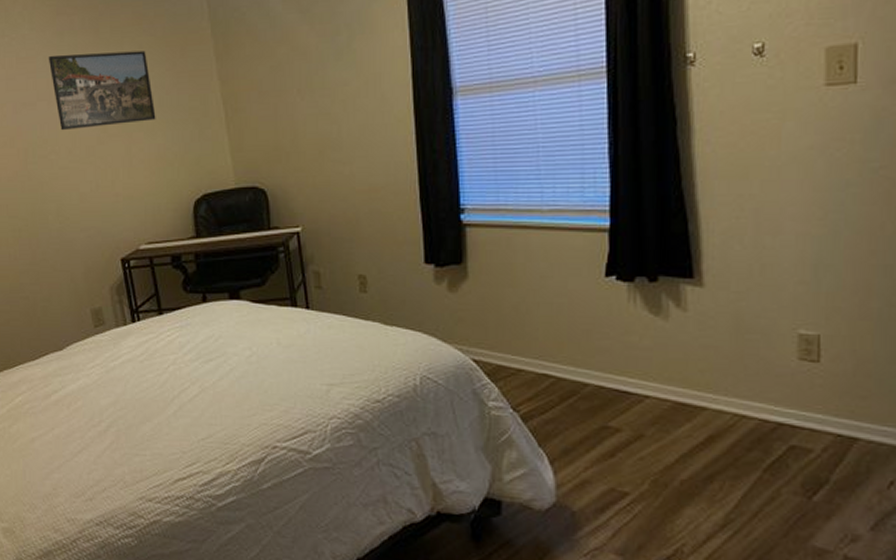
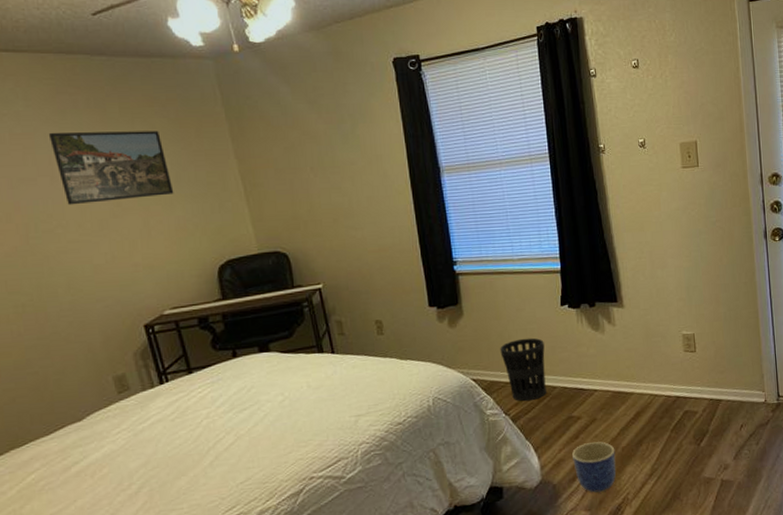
wastebasket: none [513,315,576,397] -> present [500,338,546,401]
planter: none [603,465,669,535] -> present [572,441,617,493]

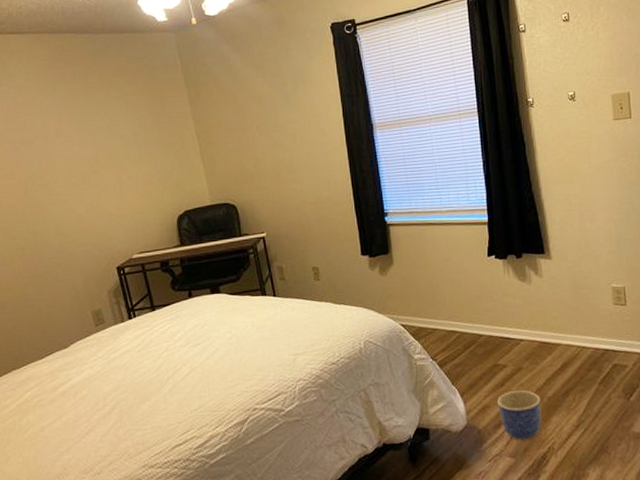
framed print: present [48,130,174,205] -> none [43,97,142,163]
wastebasket: present [500,338,546,401] -> none [428,287,473,347]

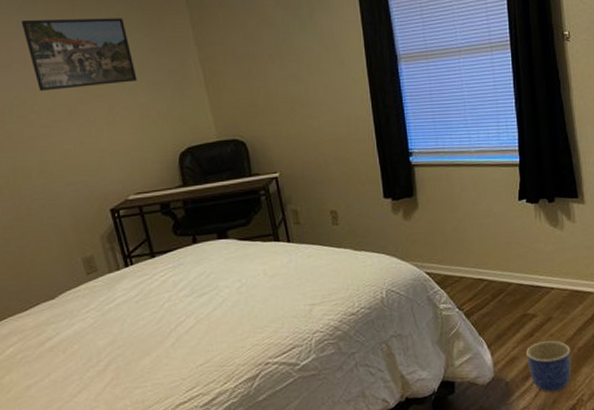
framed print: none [43,97,142,163] -> present [21,18,137,92]

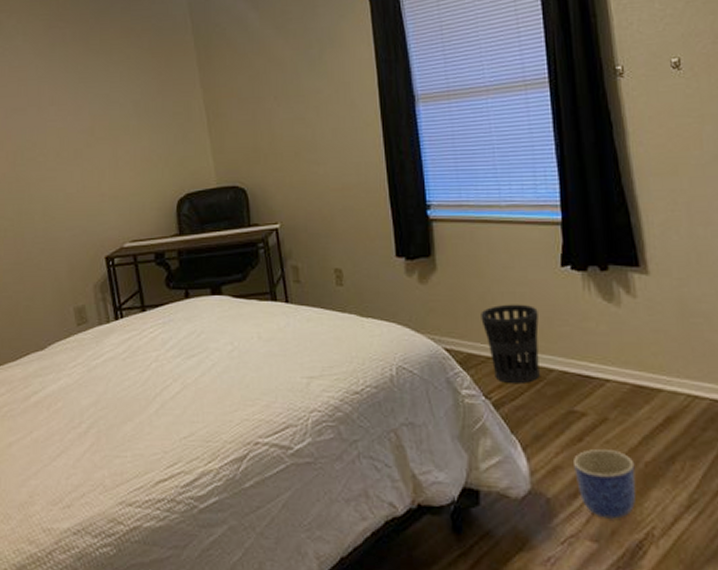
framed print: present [21,18,137,92] -> none [39,61,142,134]
wastebasket: none [455,232,501,296] -> present [481,304,540,383]

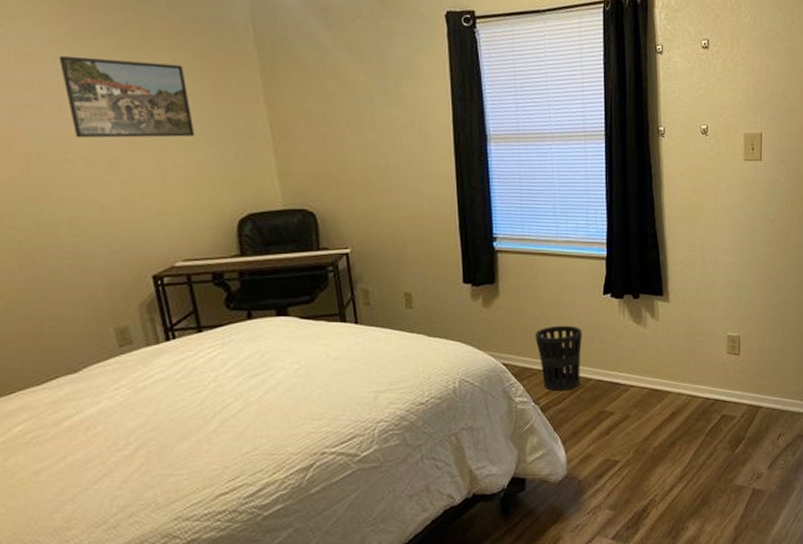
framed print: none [39,61,142,134] -> present [58,55,195,138]
planter: present [574,449,637,519] -> none [601,440,646,492]

